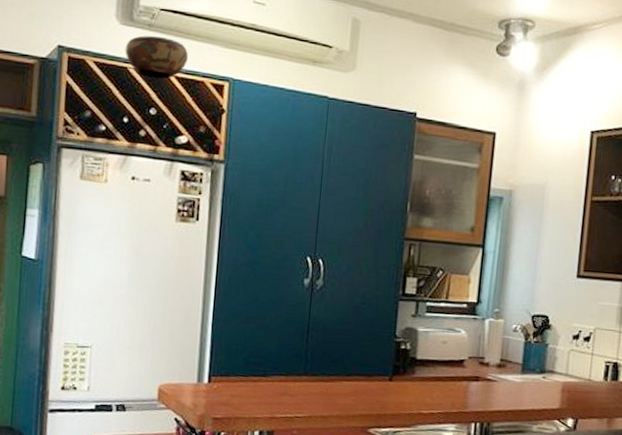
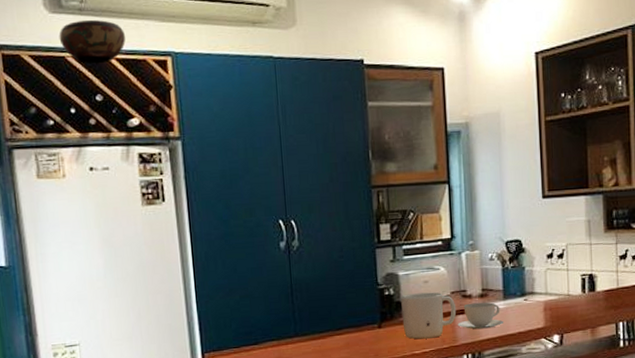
mug: none [414,351,472,401] -> present [400,292,457,339]
teacup: none [470,371,519,400] -> present [457,302,504,330]

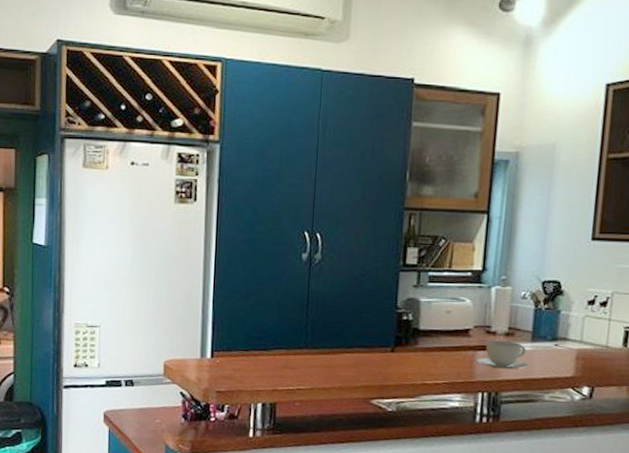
decorative bowl: present [59,19,126,64] -> none [120,22,181,65]
mug: present [400,292,457,339] -> none [417,322,478,371]

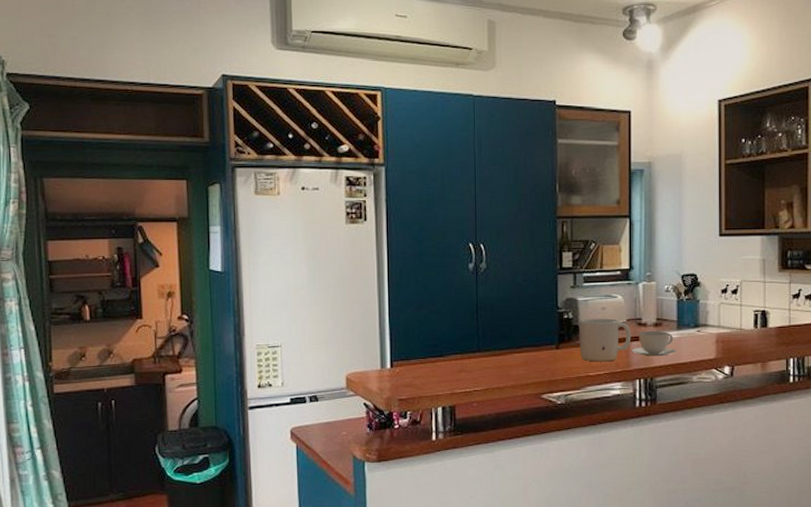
mug: none [417,322,478,371] -> present [578,318,631,362]

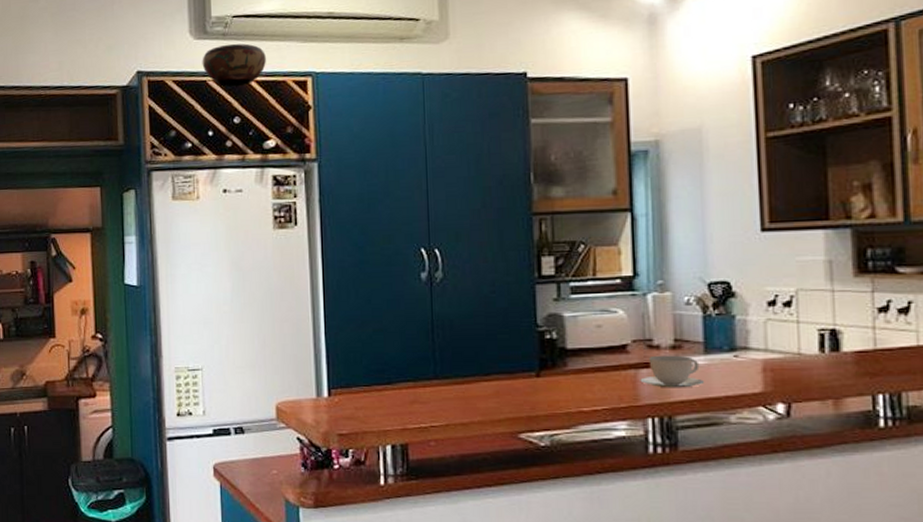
decorative bowl: none [283,56,341,96] -> present [202,43,266,87]
mug: present [578,318,631,362] -> none [564,339,639,394]

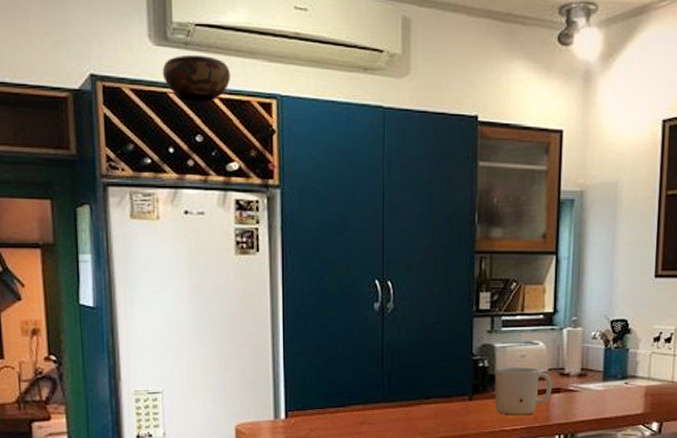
mug: none [564,339,639,394] -> present [494,367,553,415]
teacup: present [640,355,705,388] -> none [552,382,602,410]

